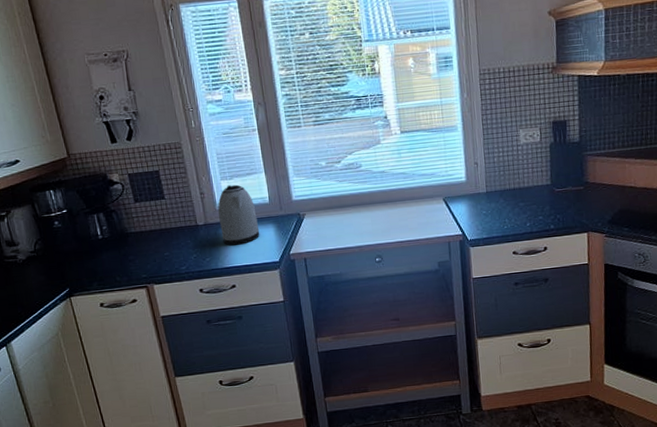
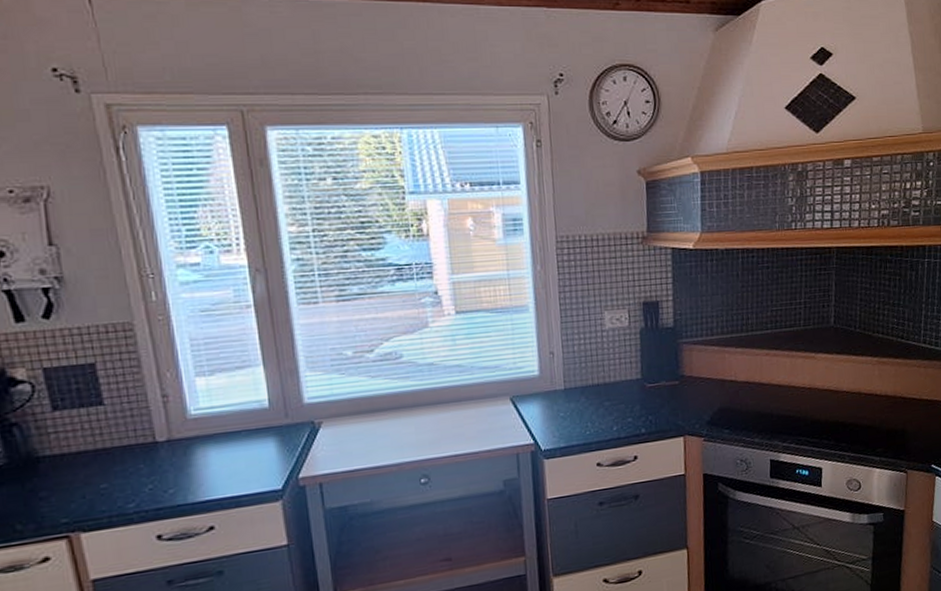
kettle: present [218,184,260,246] -> none [189,382,254,470]

